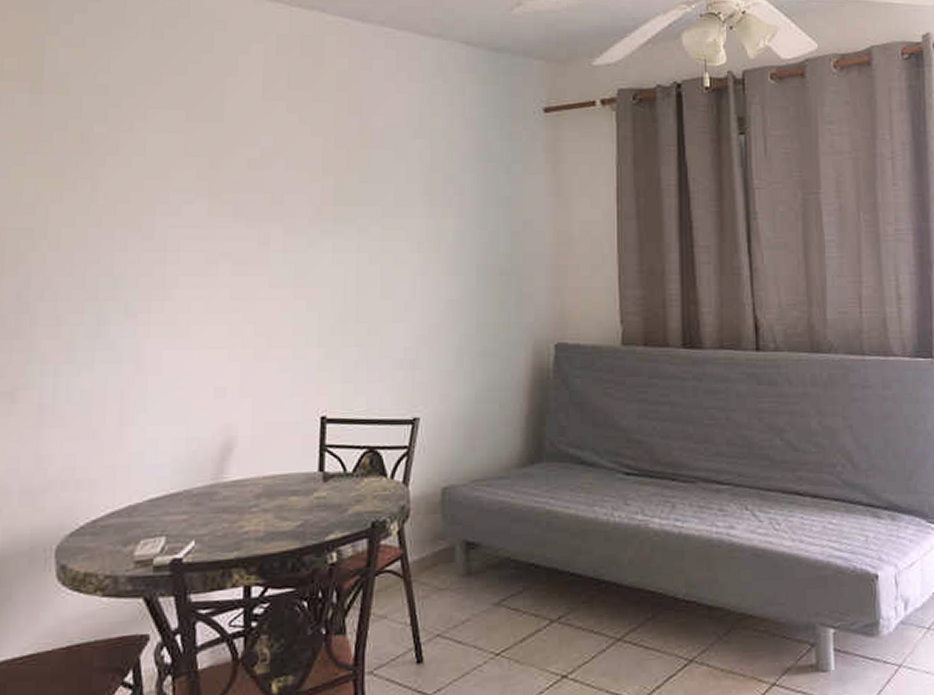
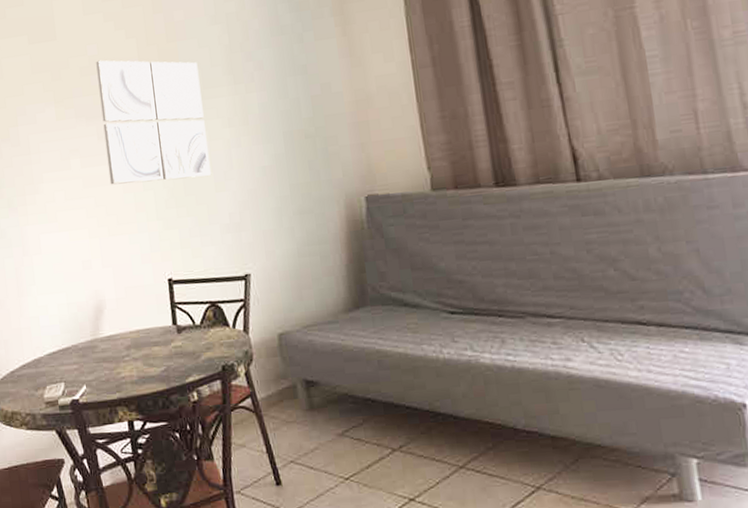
wall art: none [265,154,391,303] -> present [96,60,212,185]

